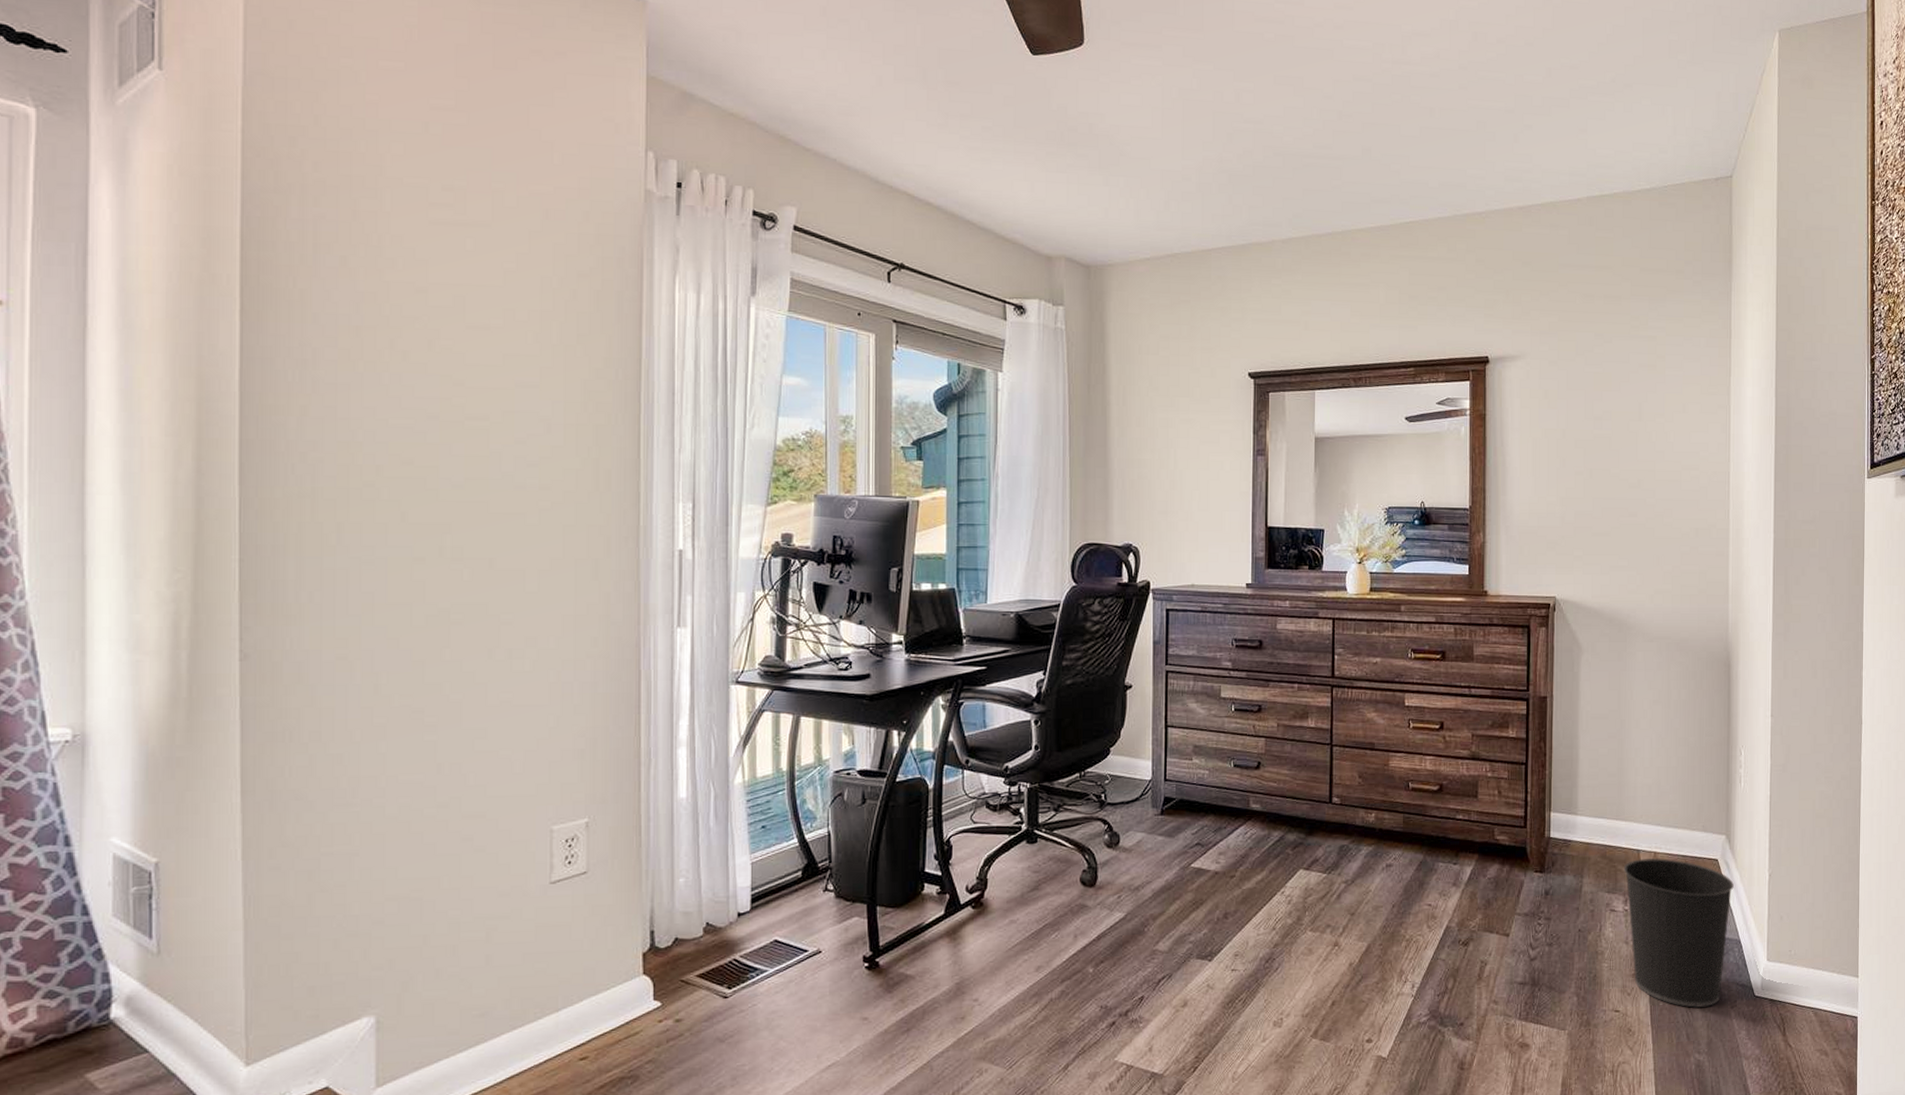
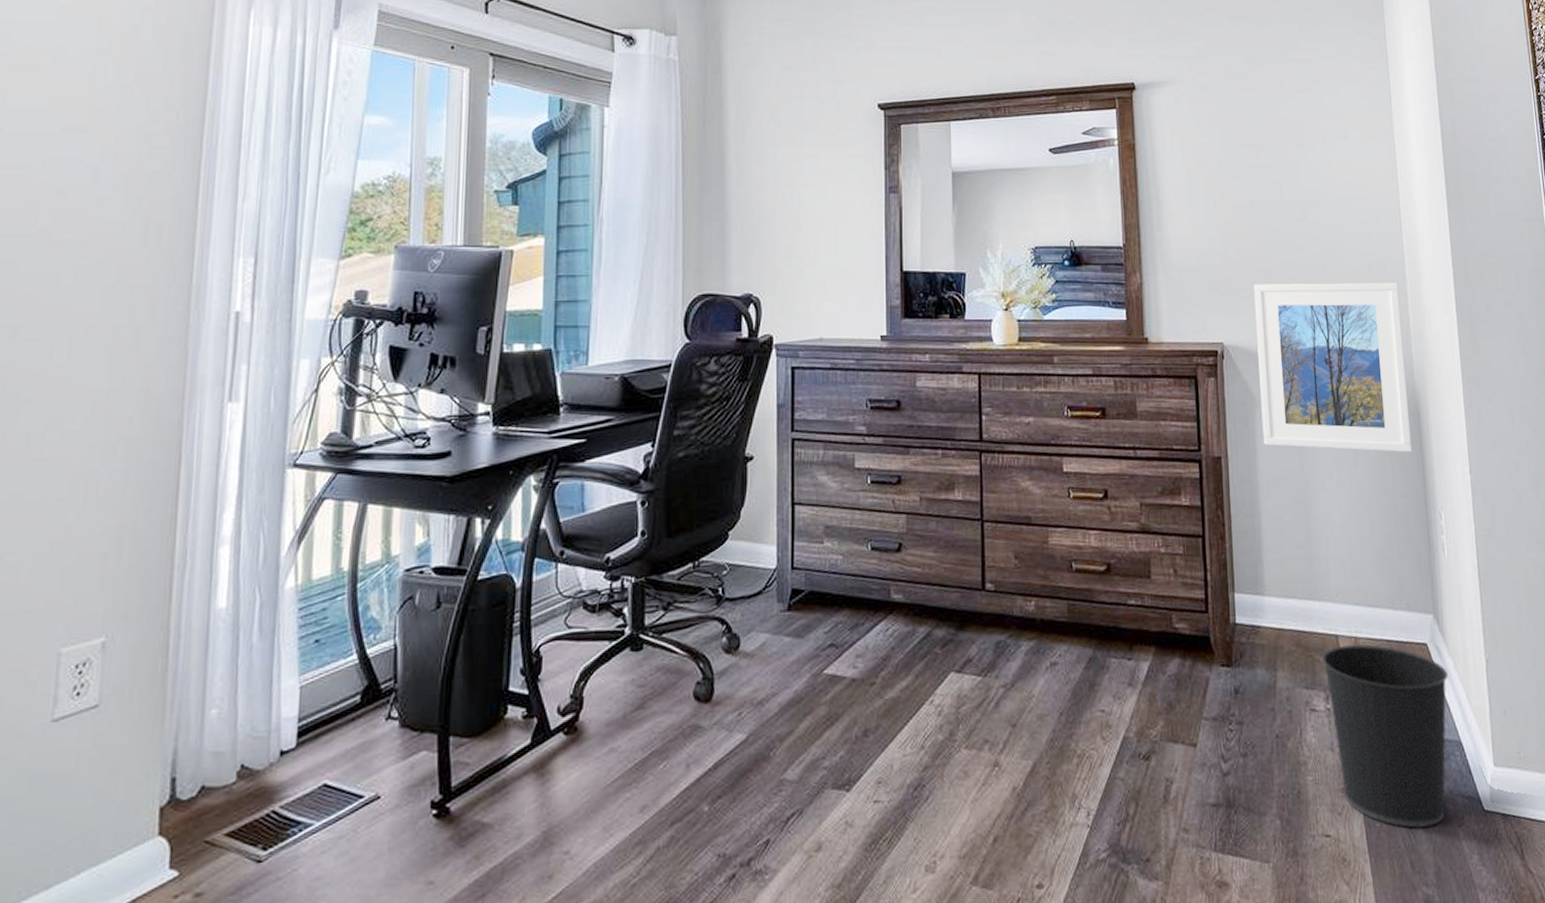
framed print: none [1586,545,1722,698] -> present [1254,282,1413,453]

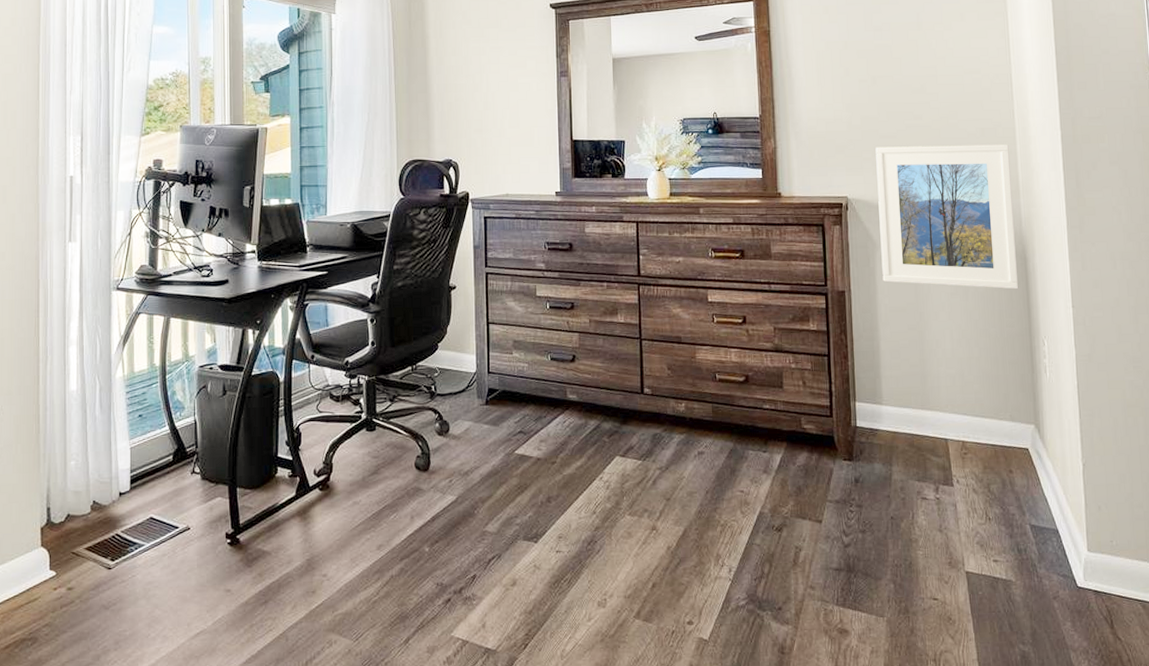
wastebasket: present [1321,644,1448,828] -> none [932,447,1047,597]

